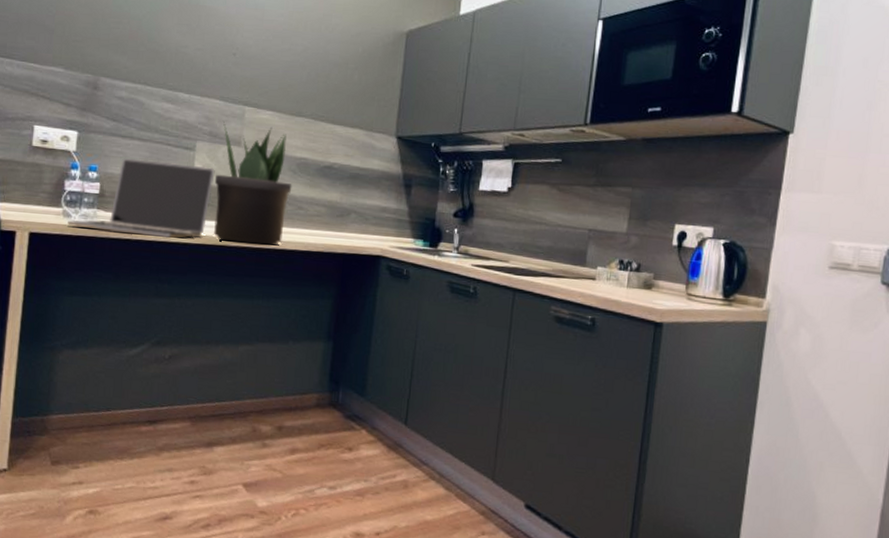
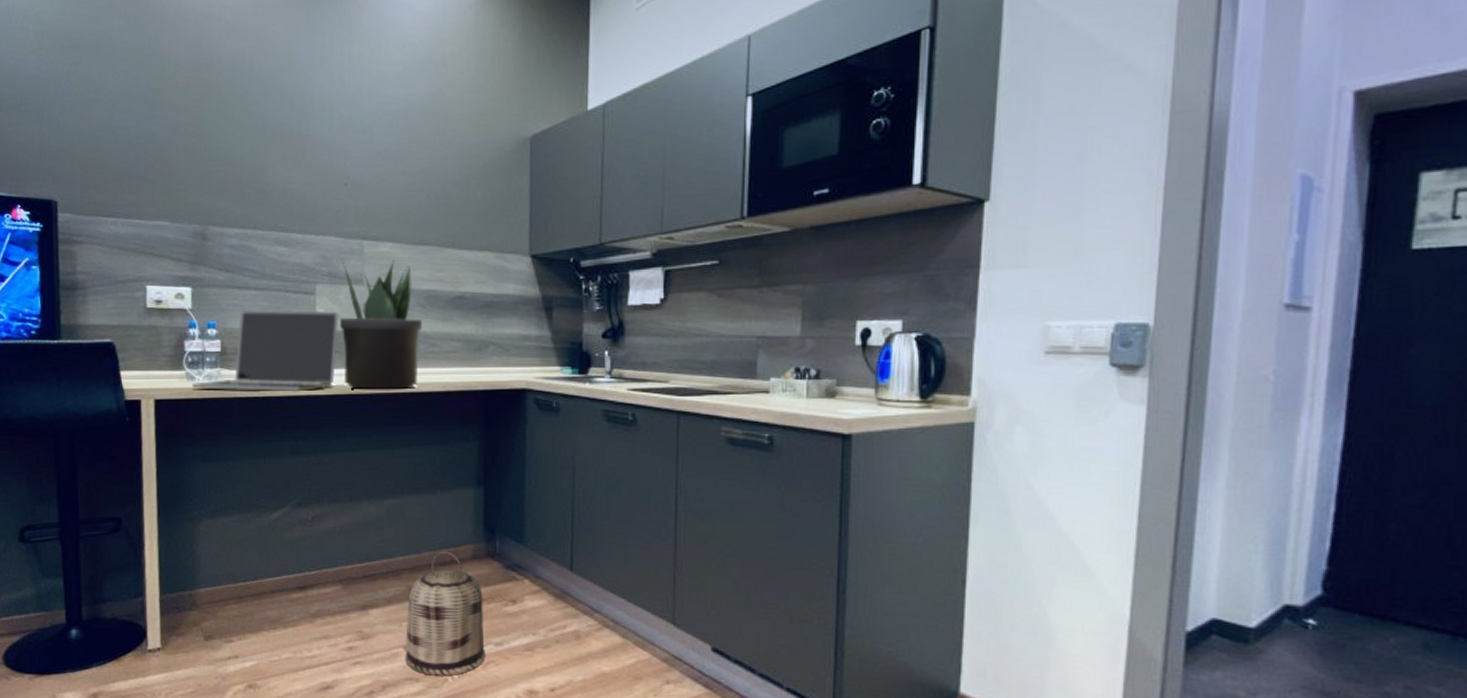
basket: none [243,397,322,515] -> present [405,551,485,676]

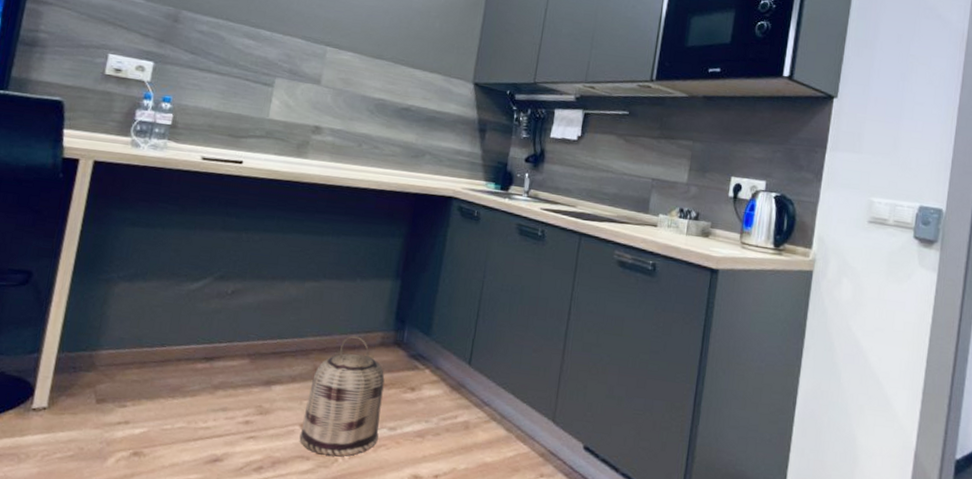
laptop: present [192,309,339,393] -> none [135,91,293,173]
planter: present [339,260,423,391] -> none [287,60,369,184]

